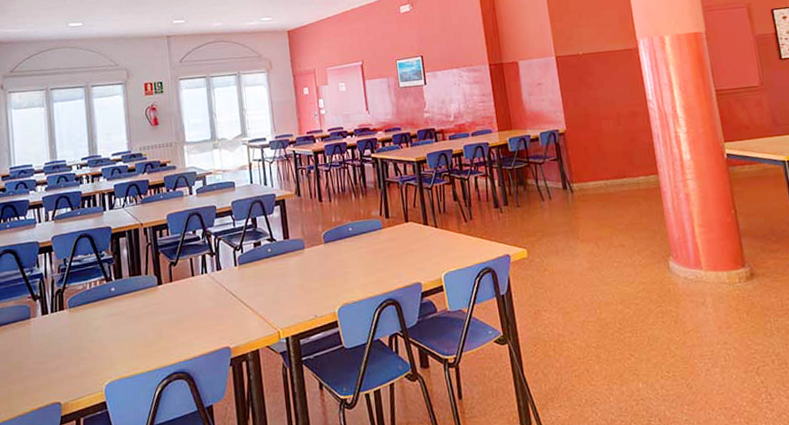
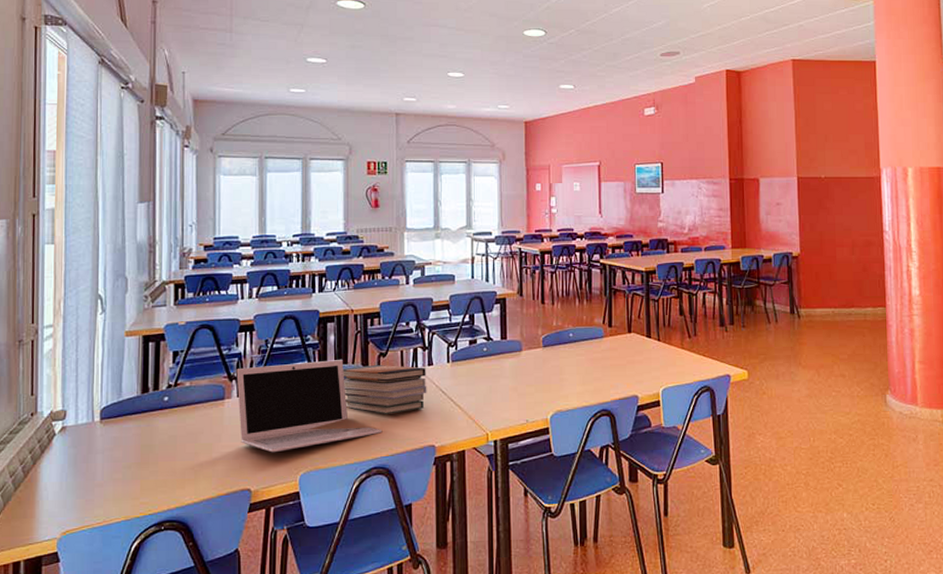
laptop: none [39,272,179,366] -> present [236,360,383,453]
book stack: none [137,272,218,321] -> present [343,365,427,414]

